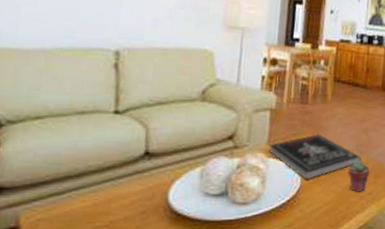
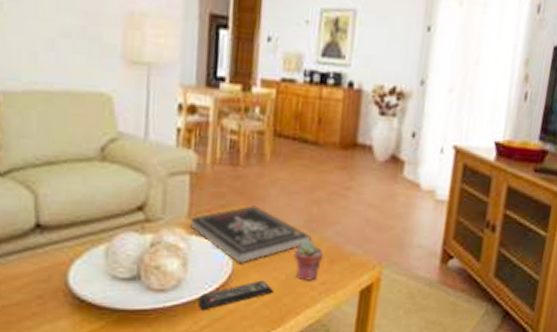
remote control: none [272,193,333,219] -> present [197,280,274,311]

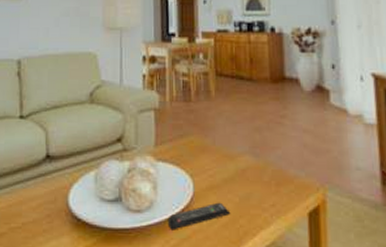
book: present [189,205,311,264] -> none [156,135,257,187]
potted succulent: present [293,241,324,281] -> none [244,165,270,203]

